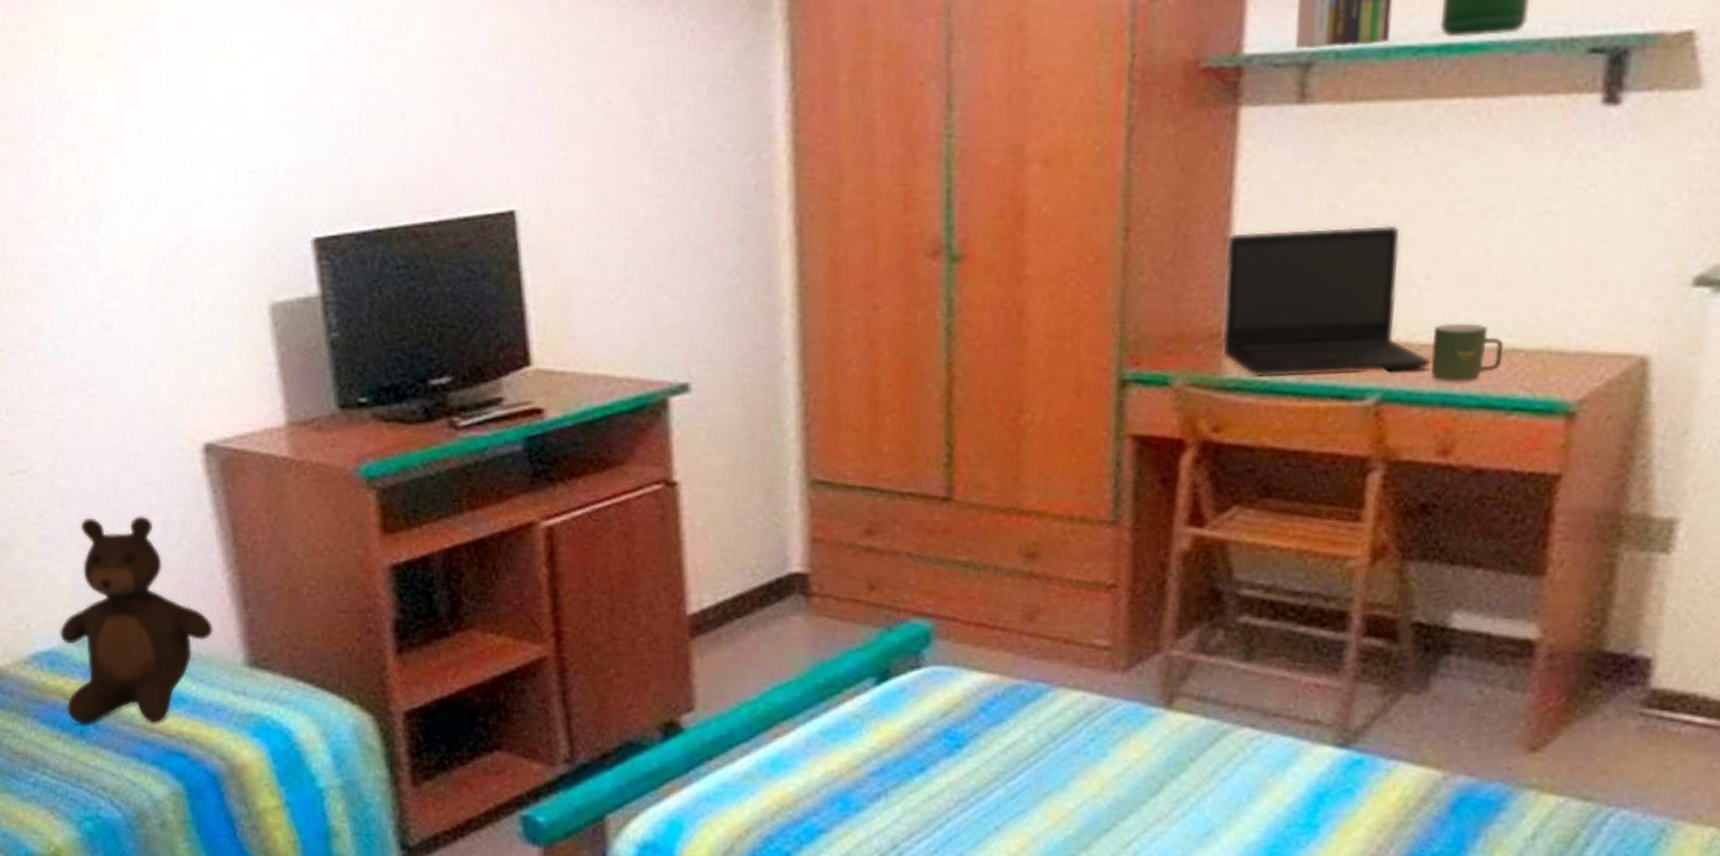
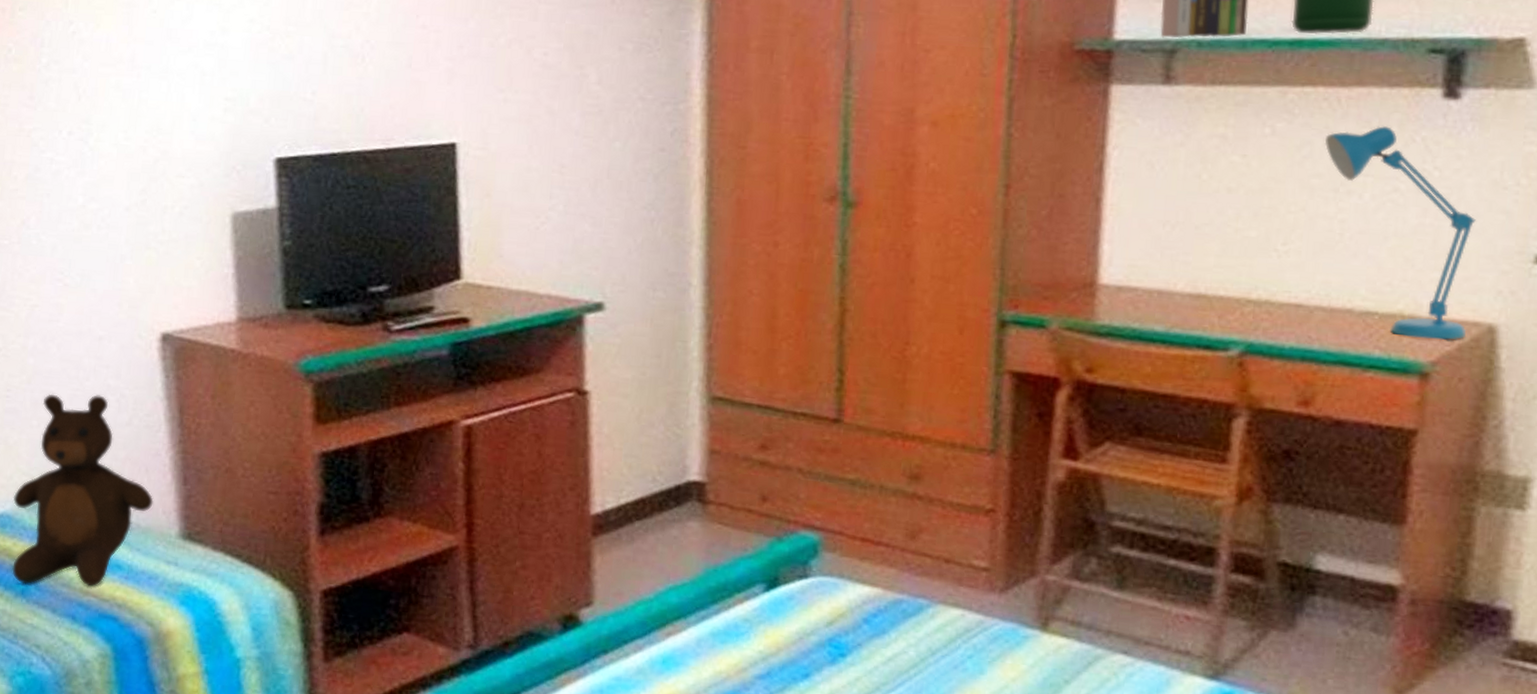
laptop: present [1221,224,1431,378] -> none [1094,193,1291,327]
mug: present [1430,322,1504,384] -> none [1289,284,1359,342]
desk lamp: none [1472,140,1632,377] -> present [1324,126,1476,341]

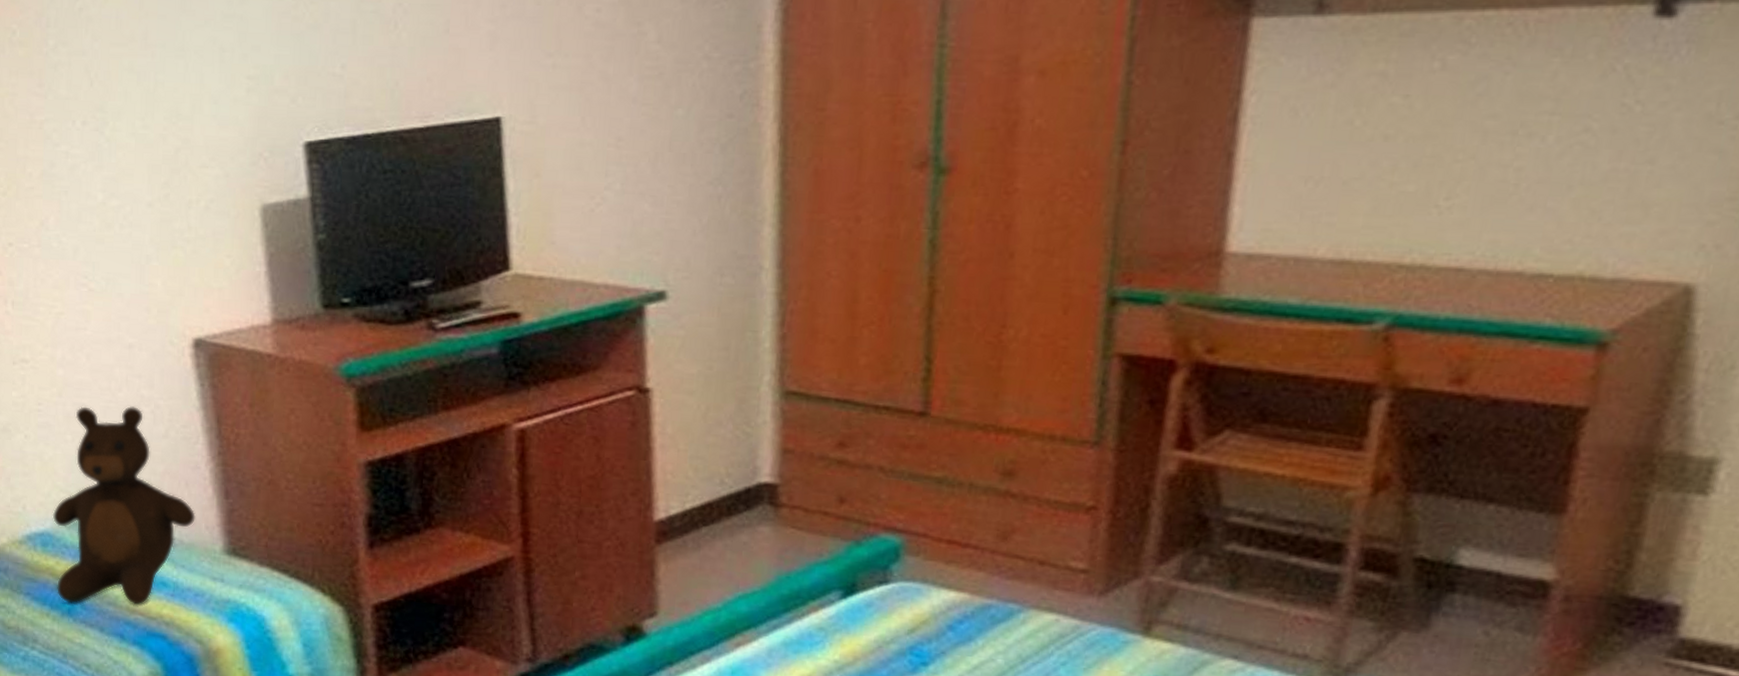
desk lamp: present [1324,126,1476,341] -> none [1504,54,1681,305]

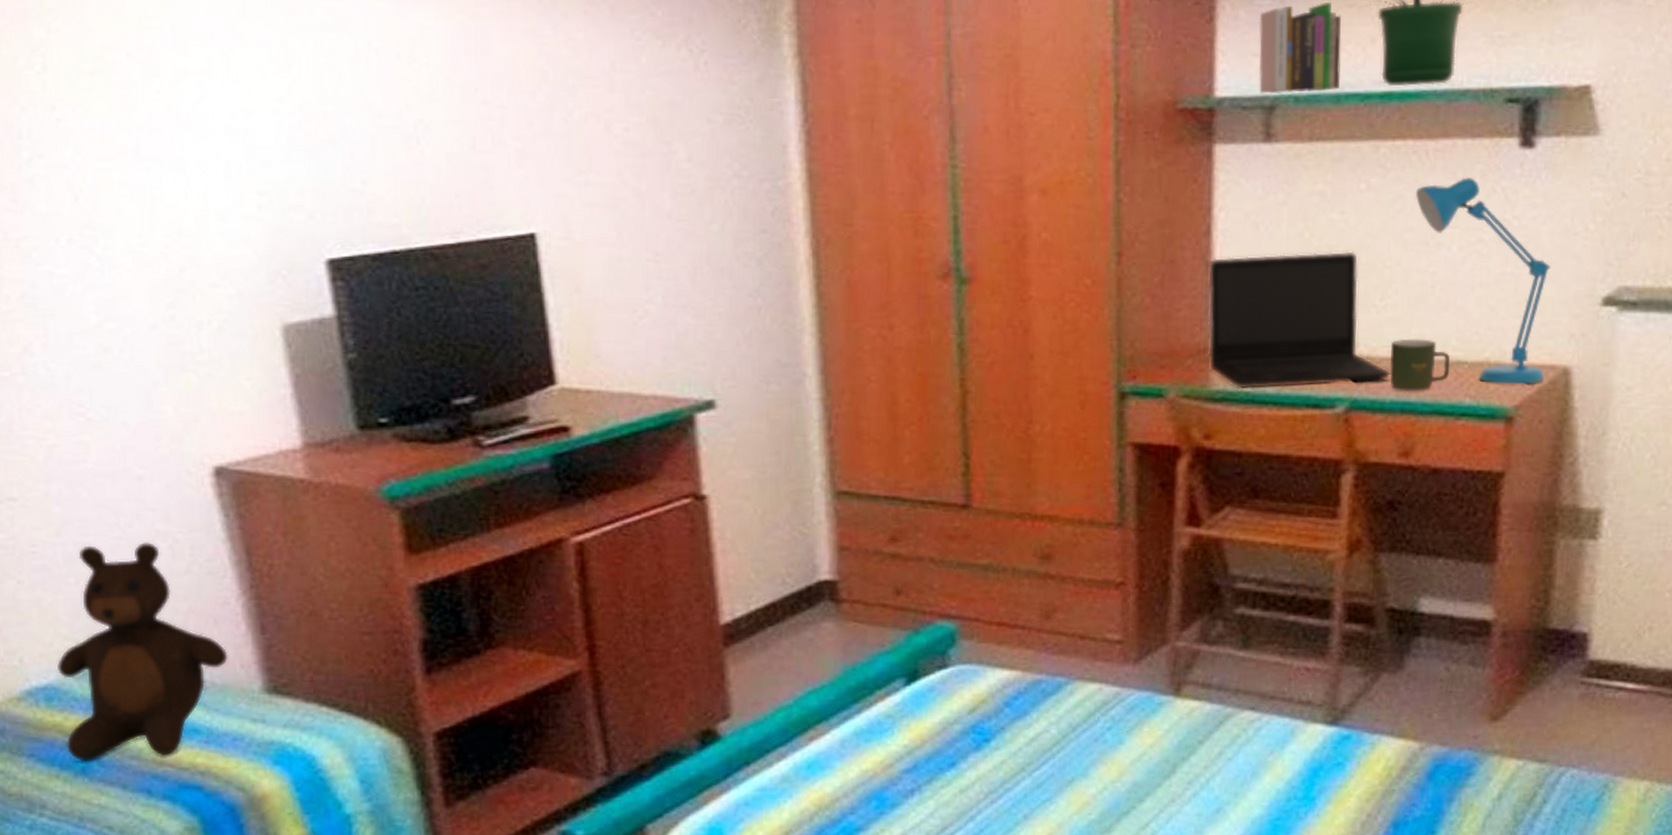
laptop: none [1220,141,1449,299] -> present [1207,251,1390,389]
mug: none [1447,245,1531,310] -> present [1389,338,1451,393]
desk lamp: none [1504,54,1681,305] -> present [1415,177,1551,385]

